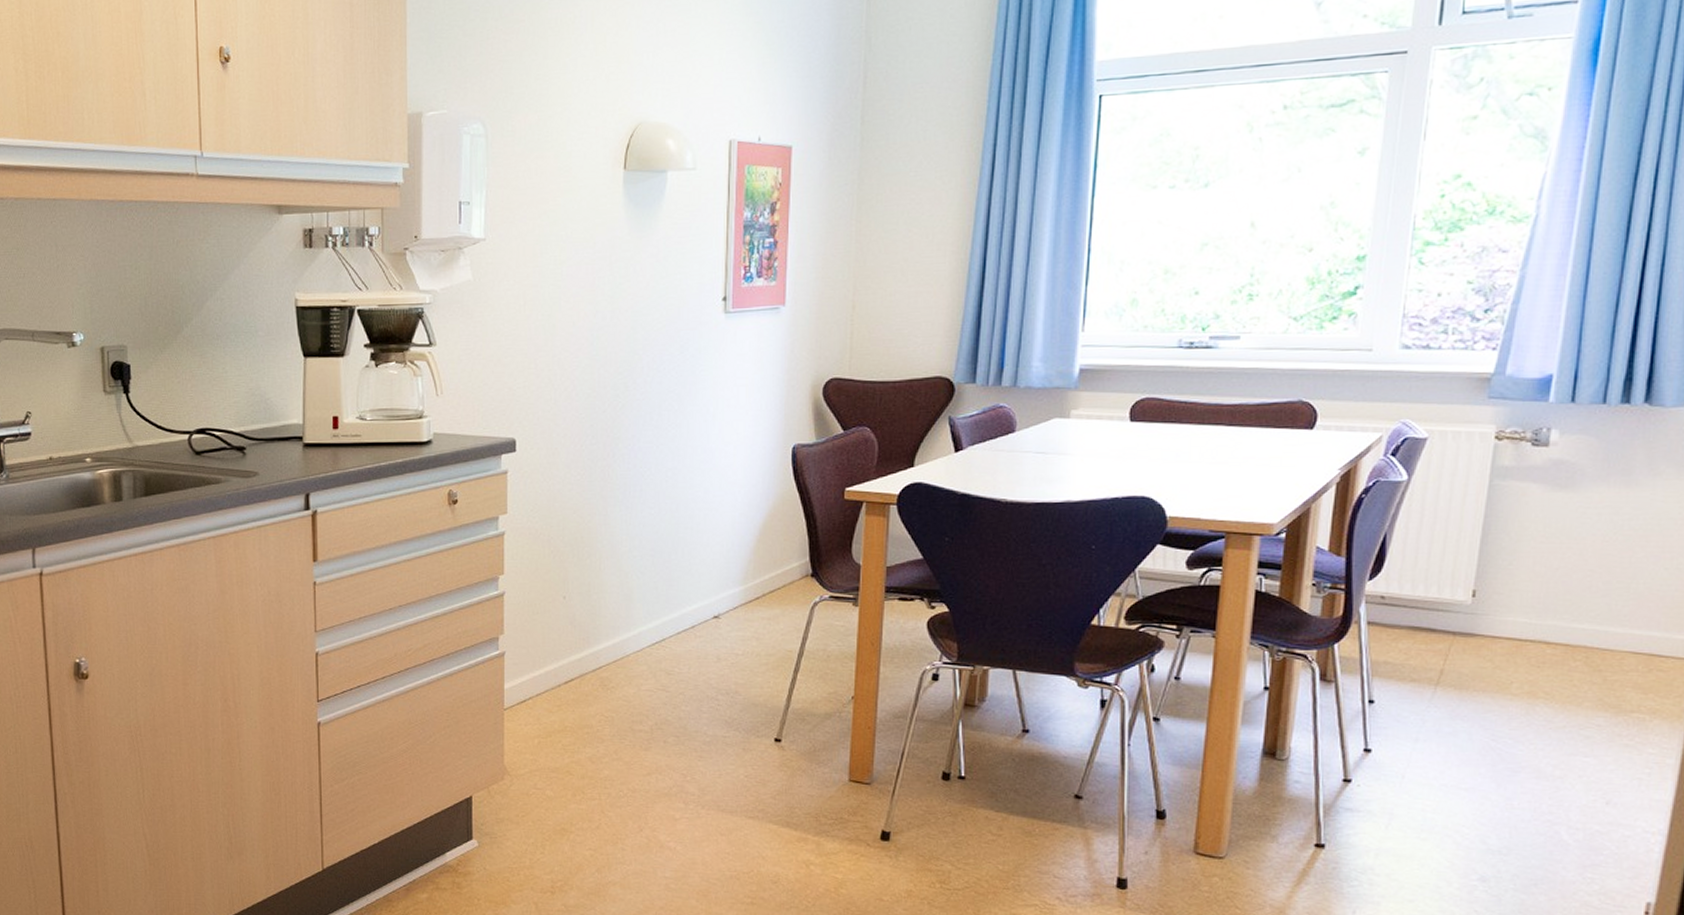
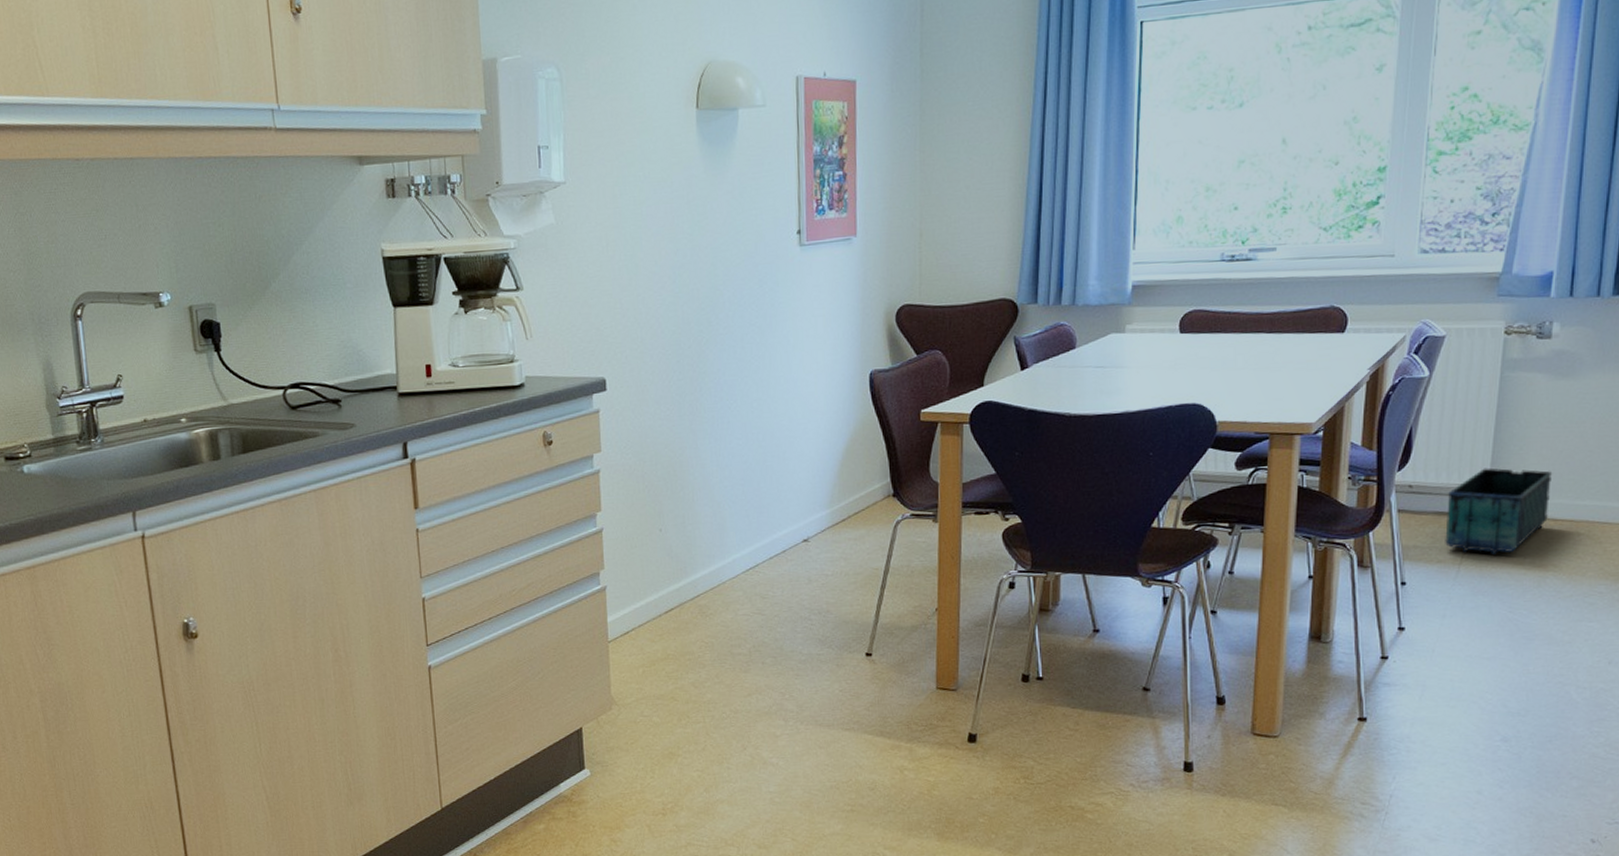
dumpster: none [1420,582,1547,678] -> present [1445,468,1553,556]

